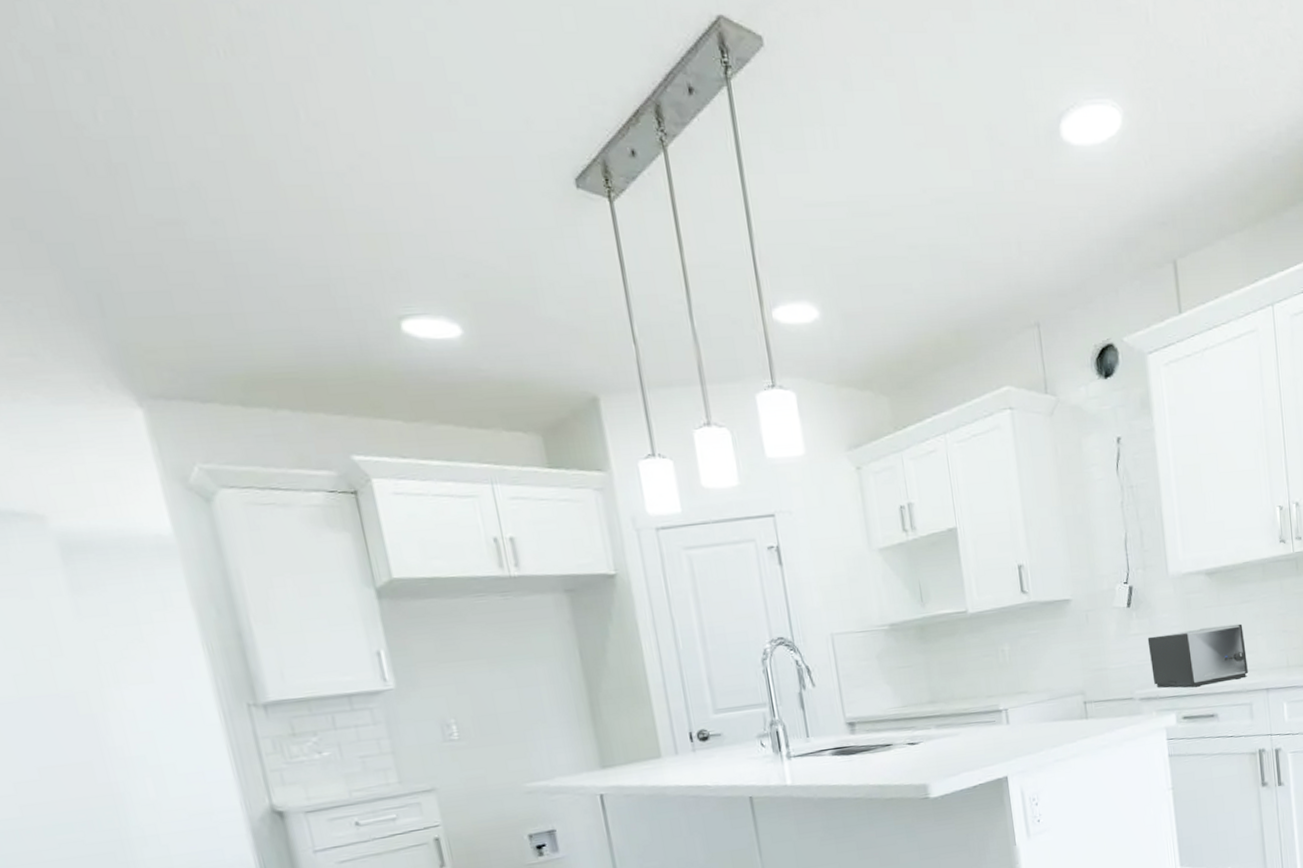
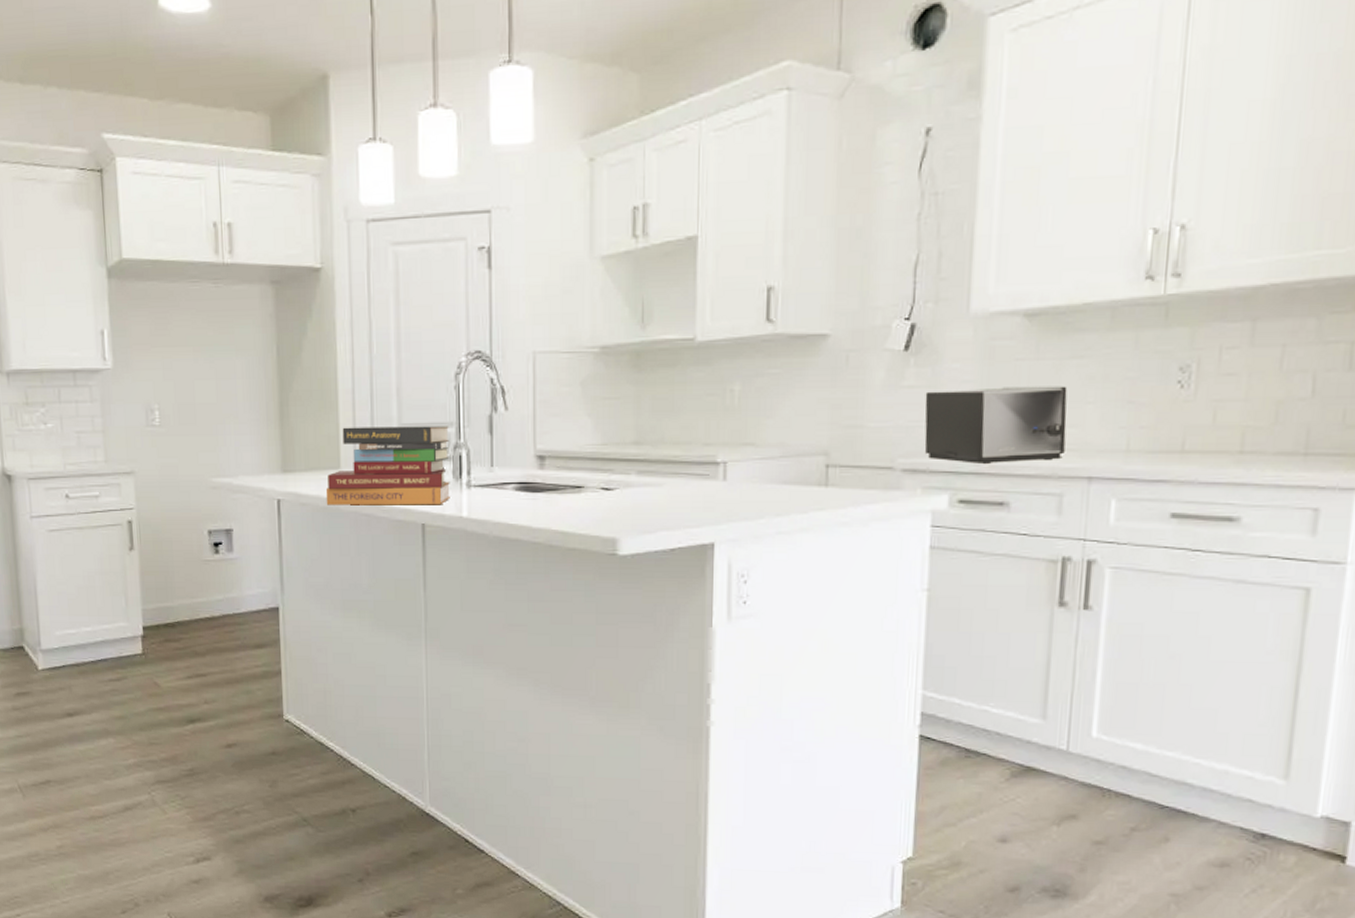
books: none [649,706,773,793] -> present [325,426,450,505]

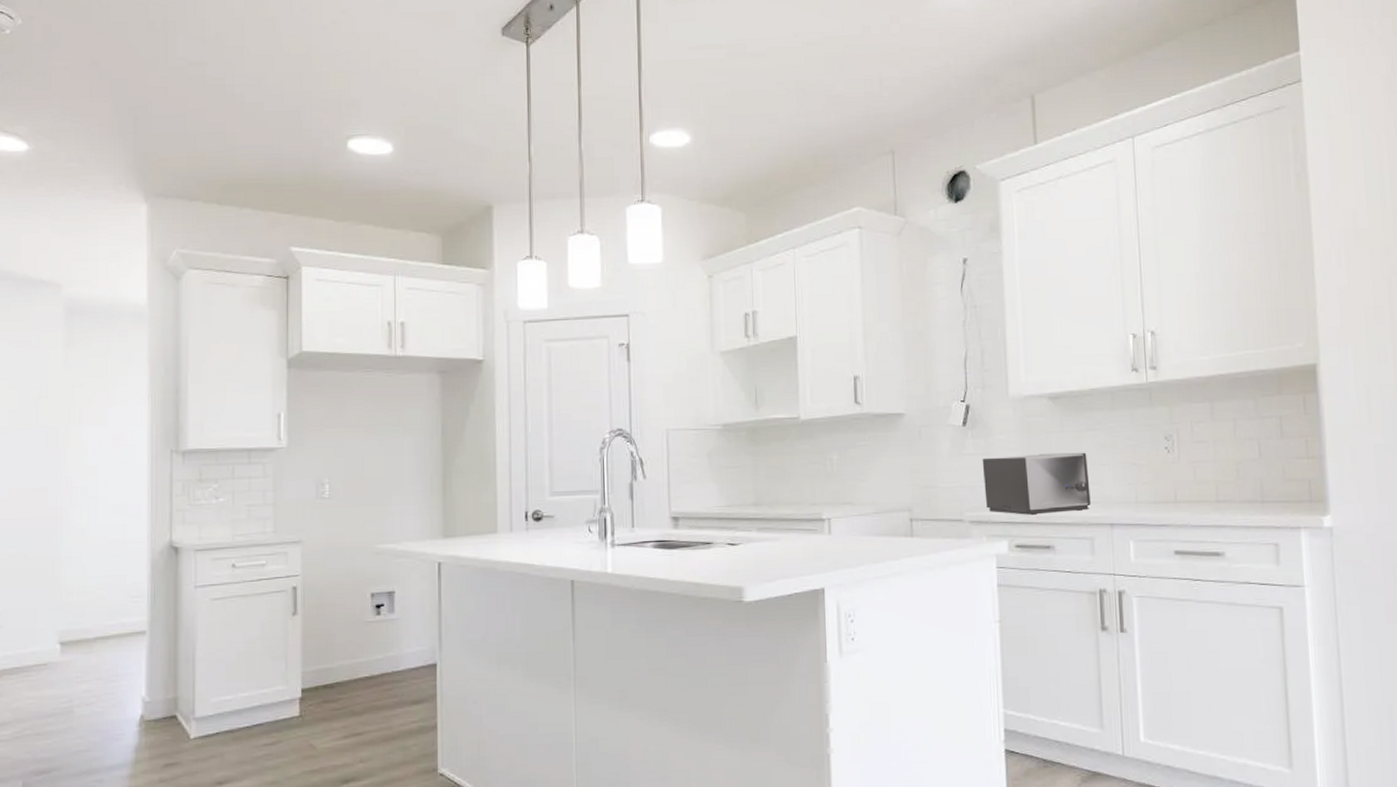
books: present [325,426,450,505] -> none [483,493,597,567]

